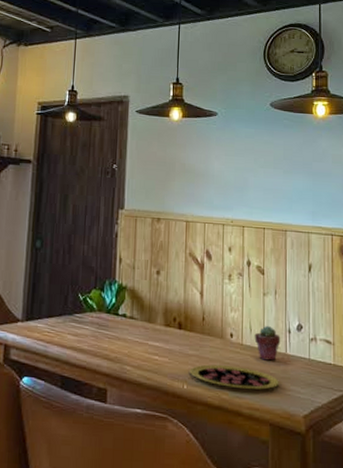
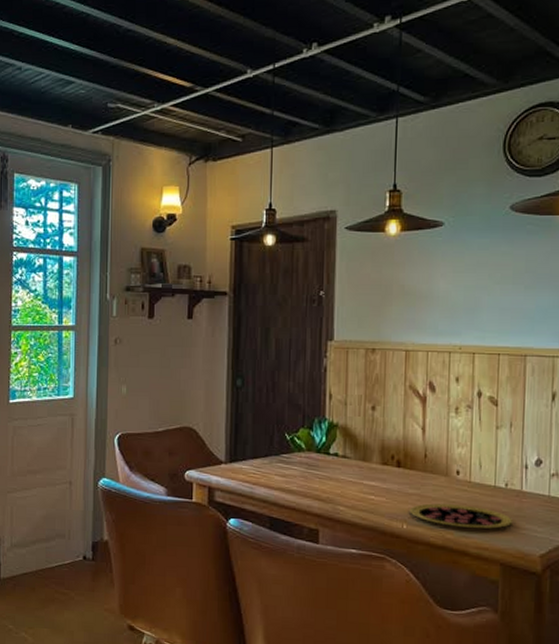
potted succulent: present [254,325,281,361] -> none [484,461,516,499]

